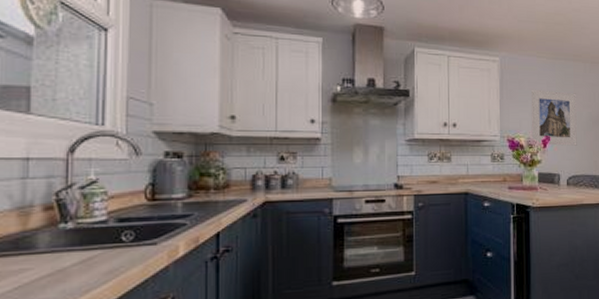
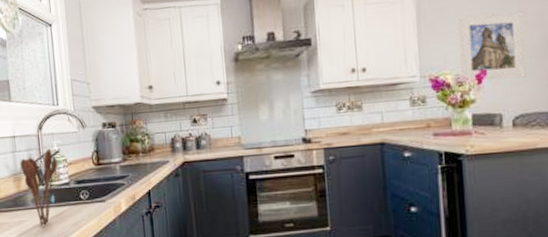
utensil holder: none [32,177,93,275] -> present [20,148,58,226]

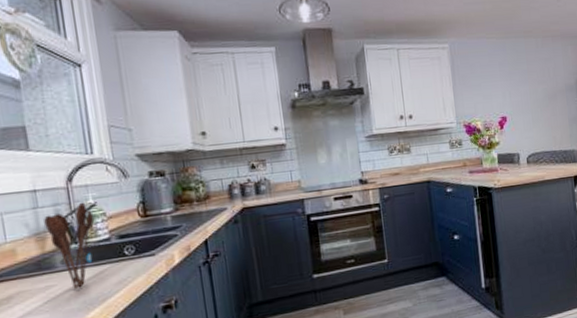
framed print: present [457,11,526,81] -> none [483,70,535,127]

